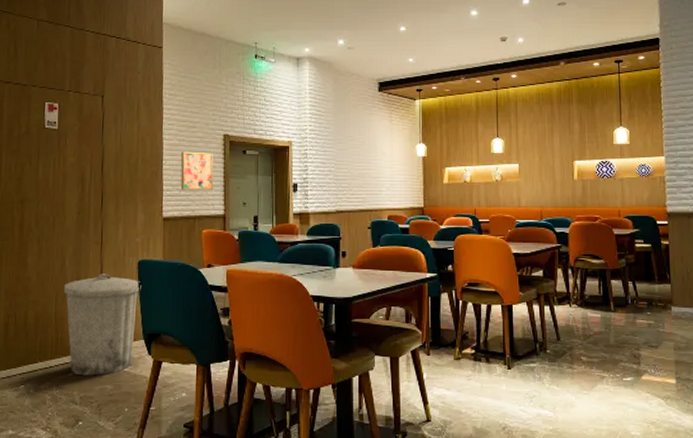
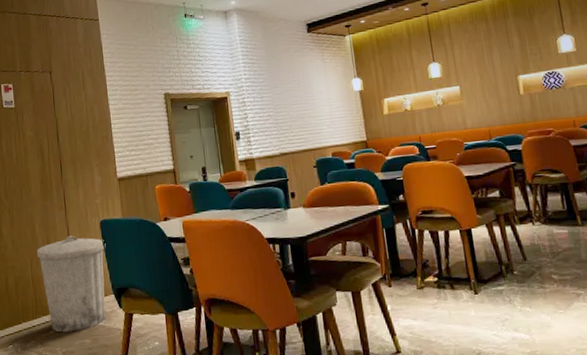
wall art: present [180,151,214,191] -> none [127,112,161,151]

